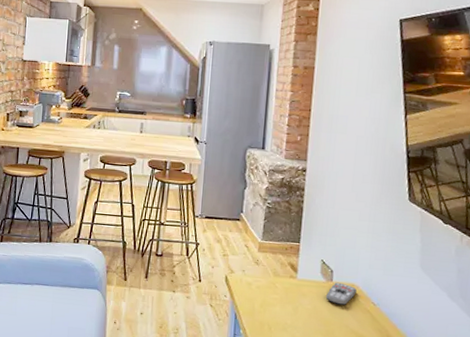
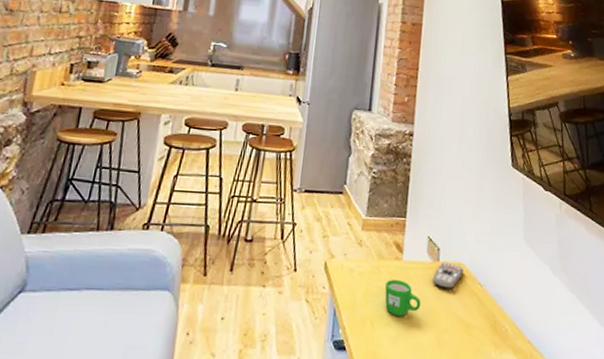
mug: none [281,293,315,325] -> present [385,279,421,317]

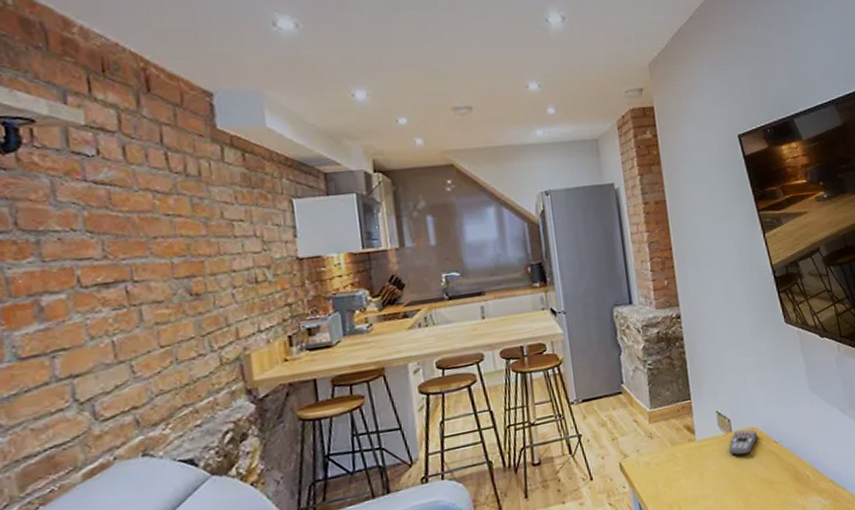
mug: present [385,279,421,317] -> none [684,459,723,494]

